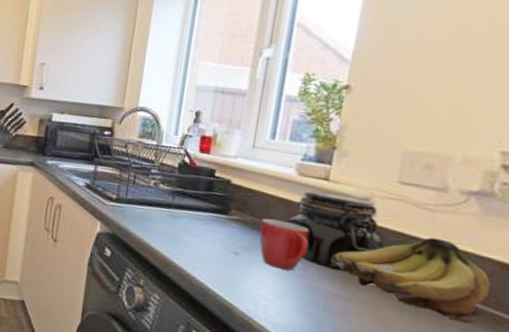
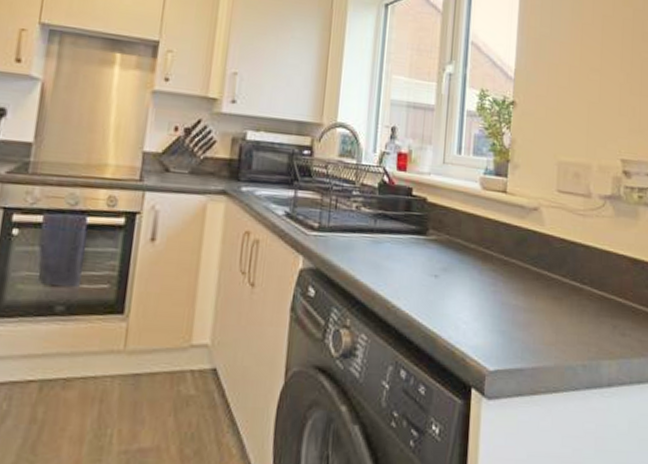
mug: present [259,218,310,271] -> none [454,235,496,288]
jar: present [286,189,385,272] -> none [476,203,553,282]
fruit: present [330,237,492,323] -> none [514,241,628,318]

